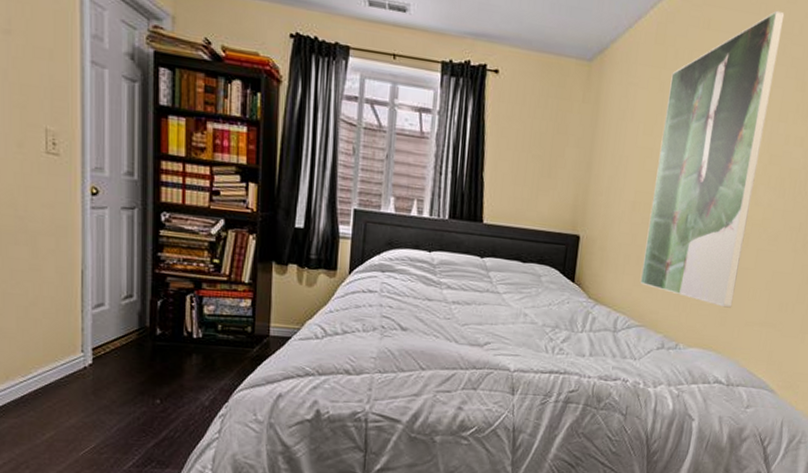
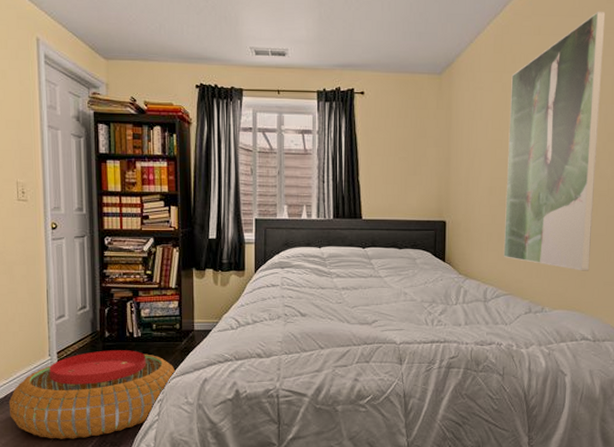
pouf: none [25,350,245,454] -> present [8,350,177,439]

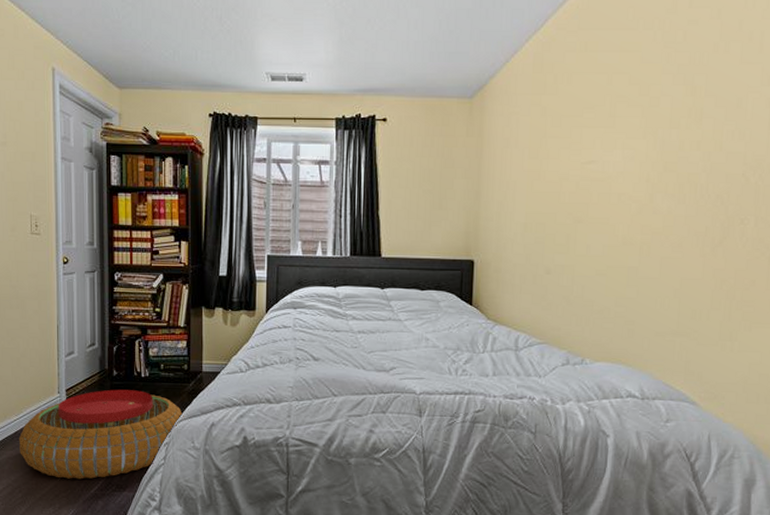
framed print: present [503,11,606,271] -> none [538,22,665,319]

